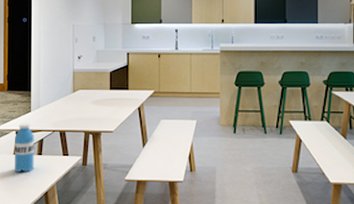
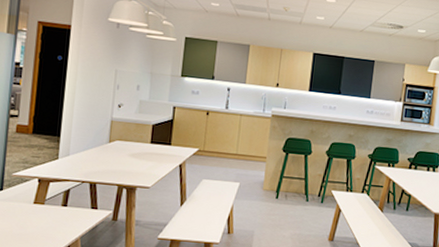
water bottle: present [15,123,34,173] -> none [33,170,60,224]

